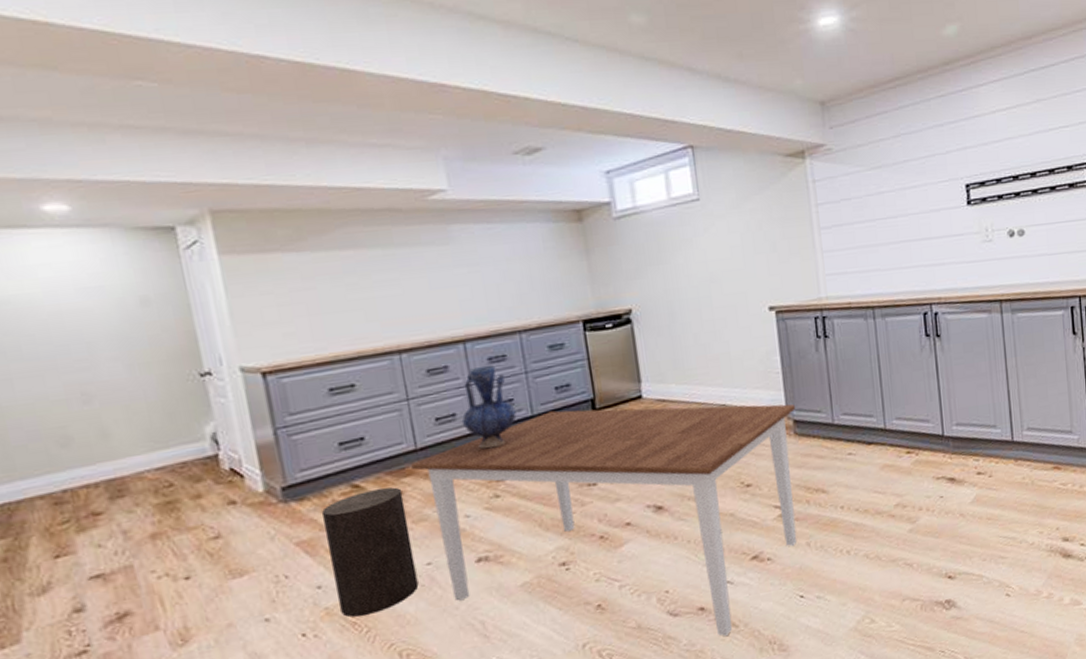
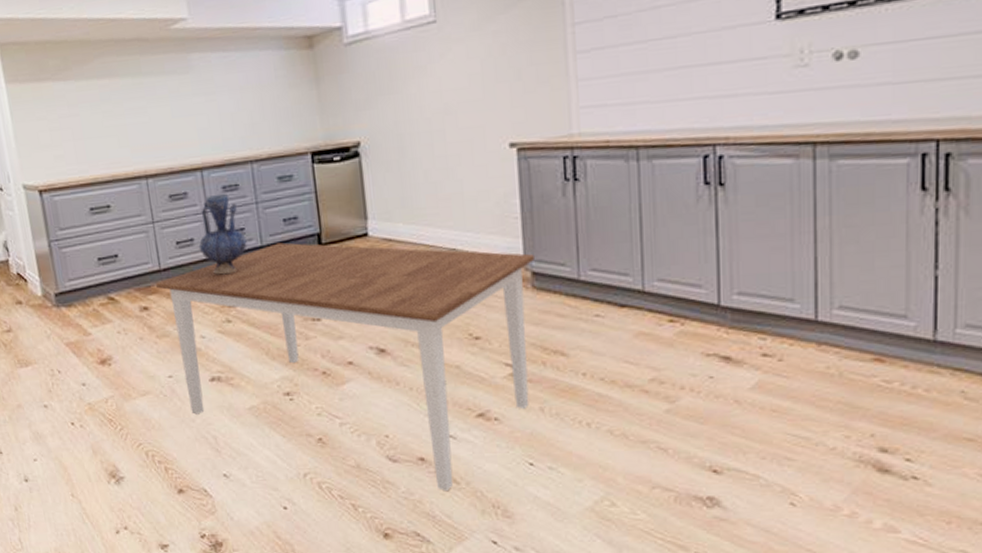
stool: present [321,487,419,617] -> none [84,302,162,415]

